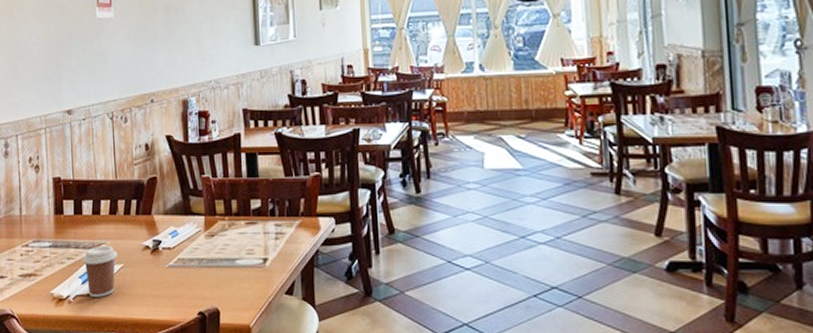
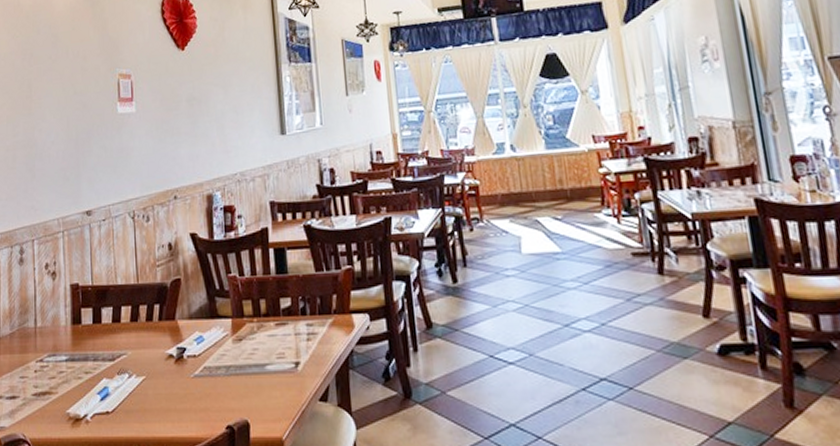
coffee cup: present [82,246,118,297] -> none [100,357,140,415]

